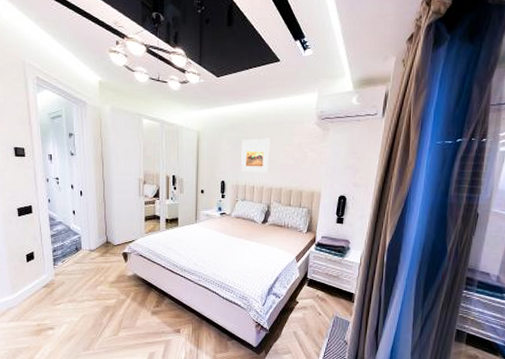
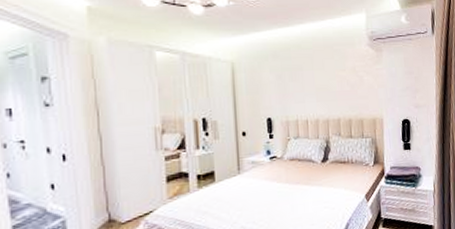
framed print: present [241,138,270,173] -> none [288,64,322,104]

